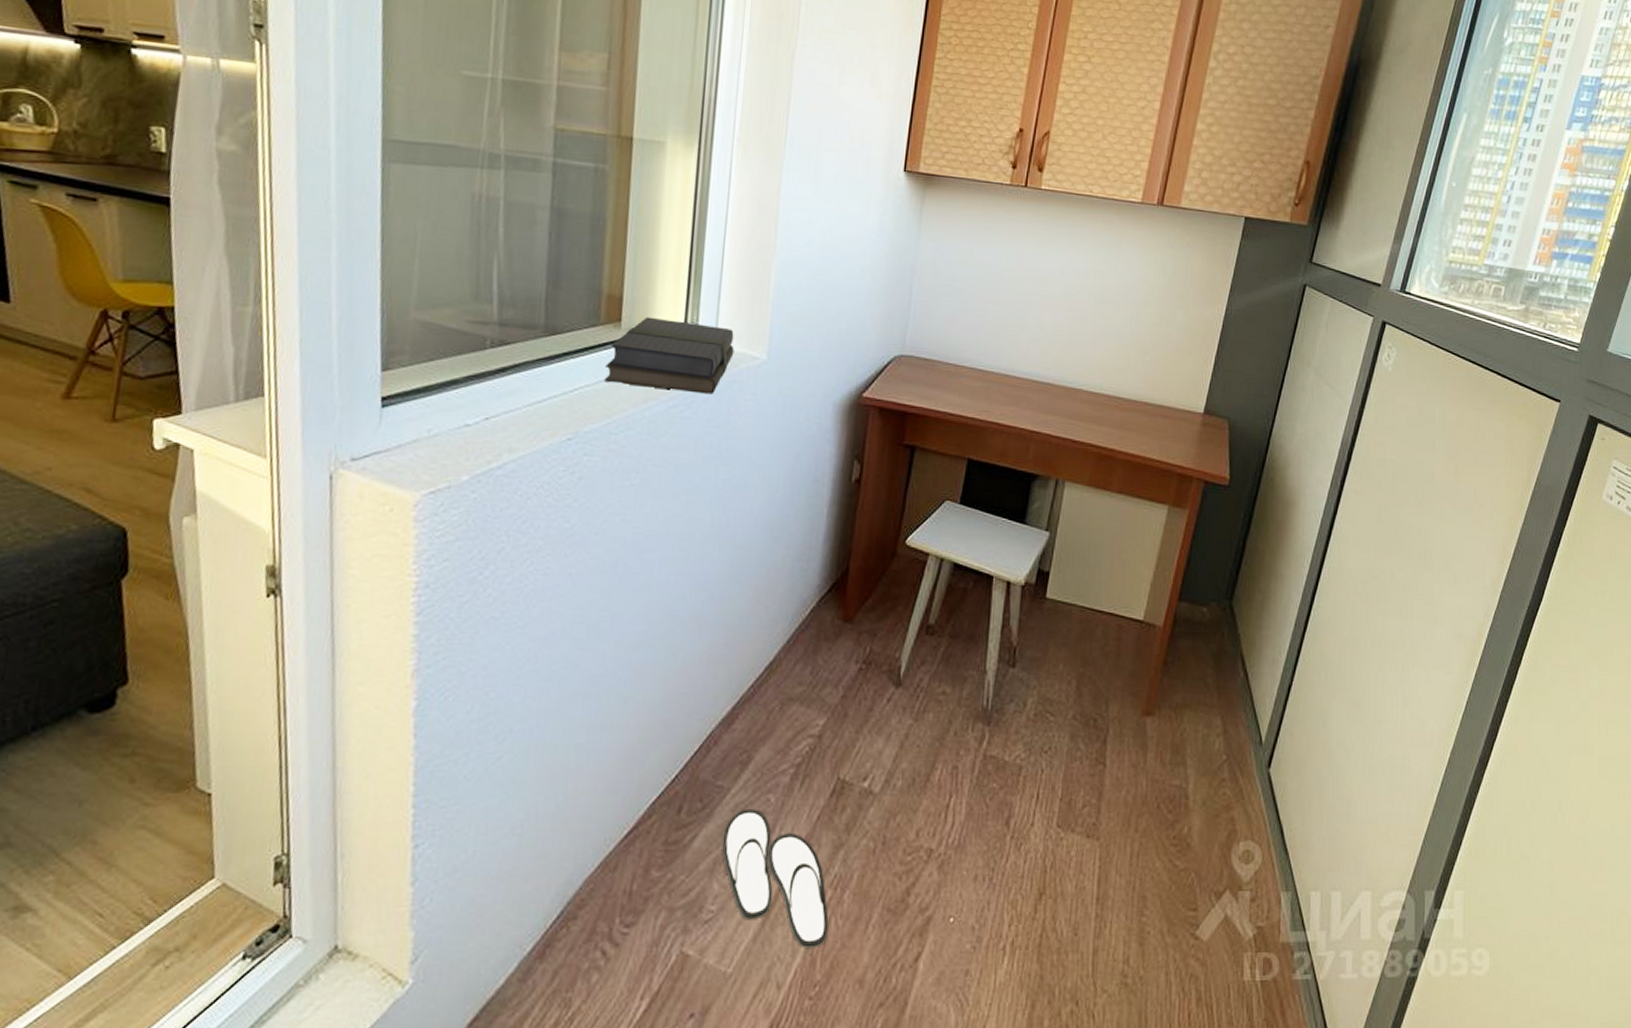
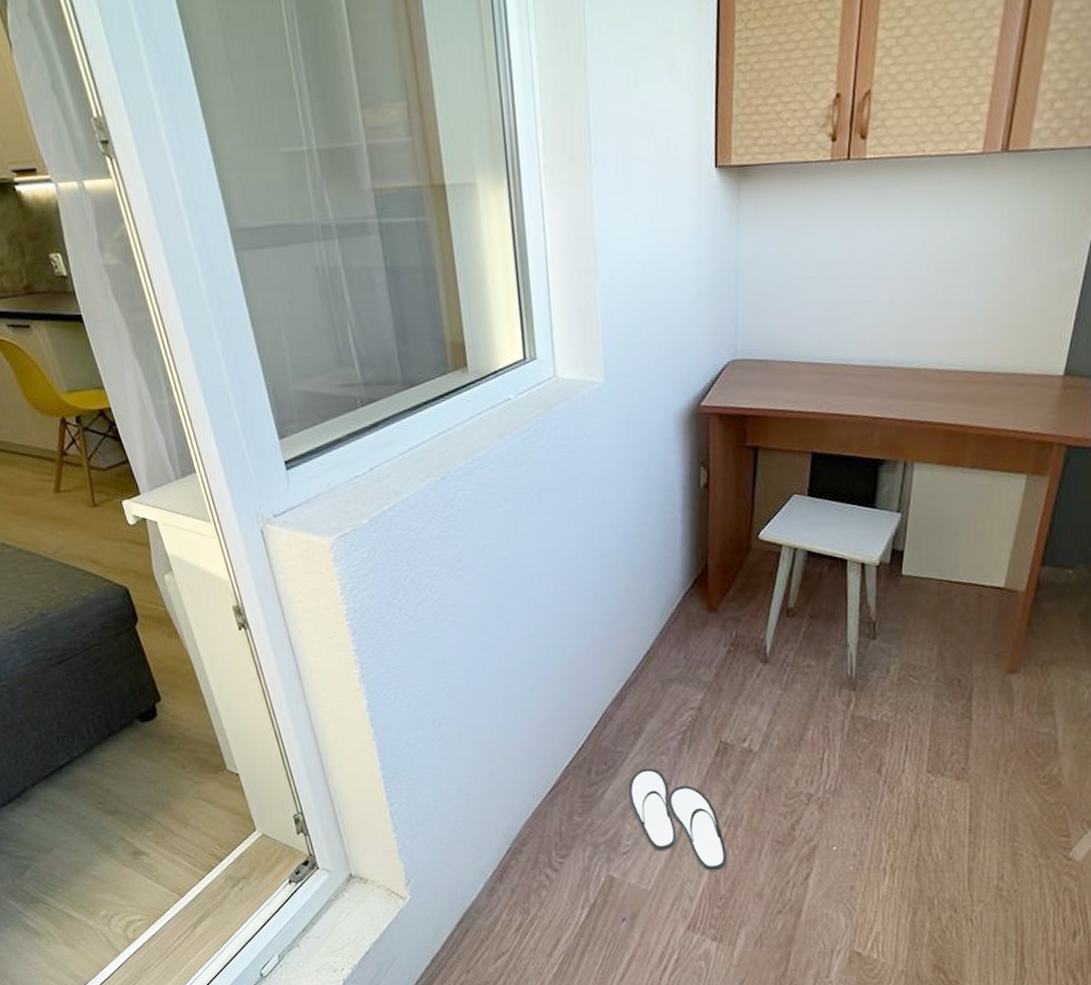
book: present [604,316,734,395] -> none [461,357,574,424]

